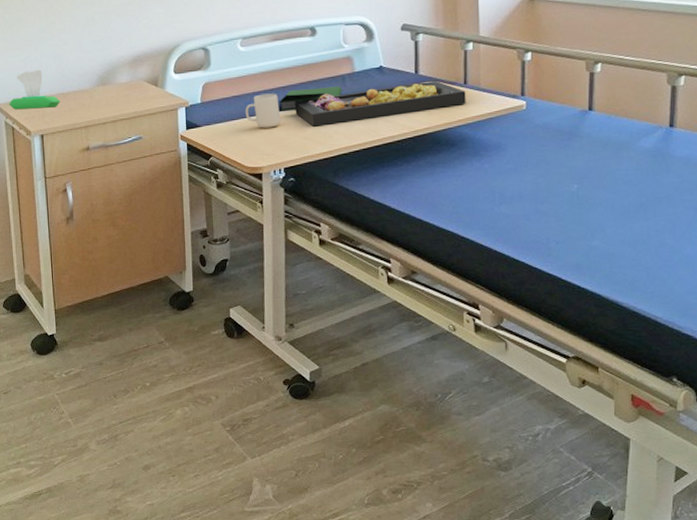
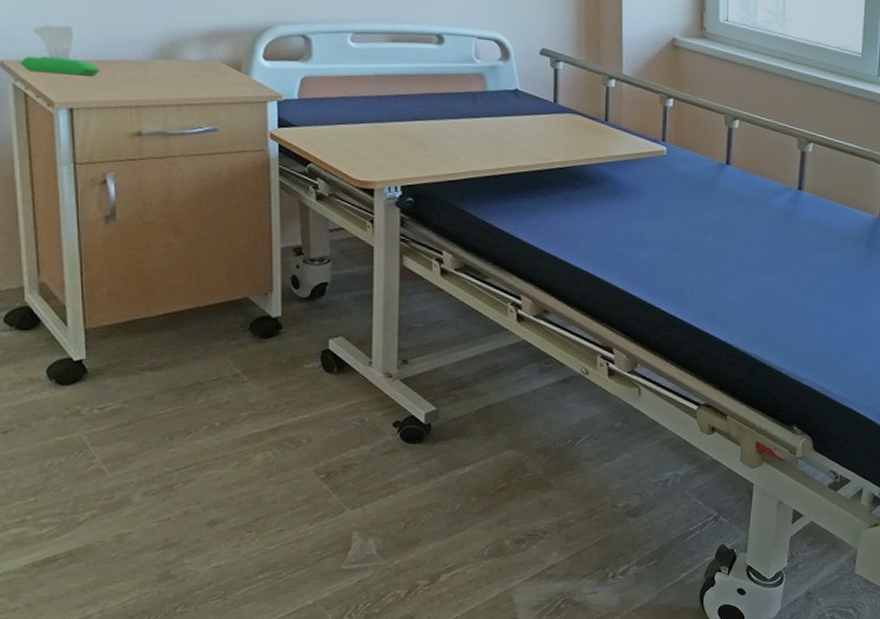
cup: present [245,93,281,128] -> none [355,99,399,139]
hardcover book: present [279,86,342,111] -> none [397,100,472,123]
food tray: present [295,80,466,127] -> none [416,109,607,145]

